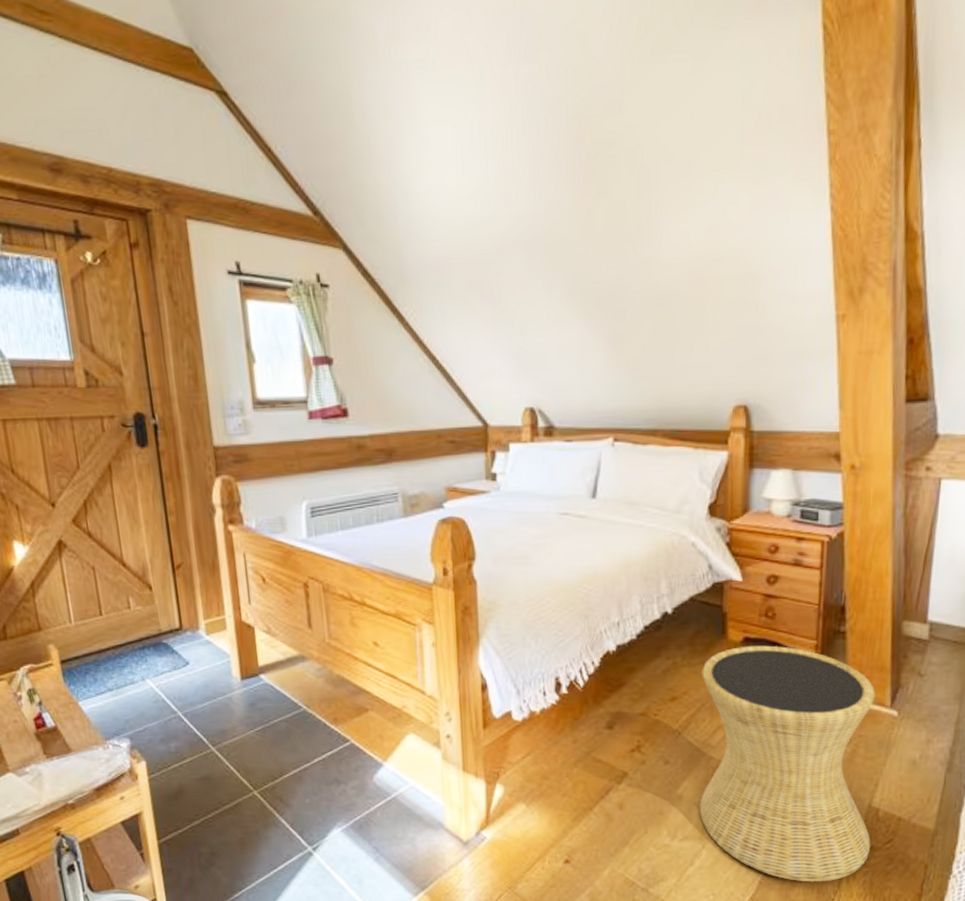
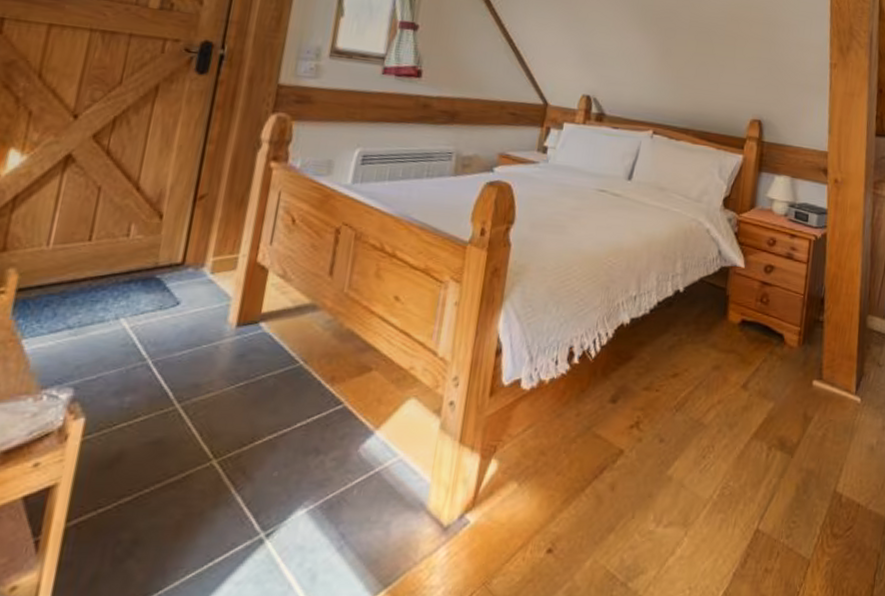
side table: present [699,645,876,882] -> none [686,328,844,574]

